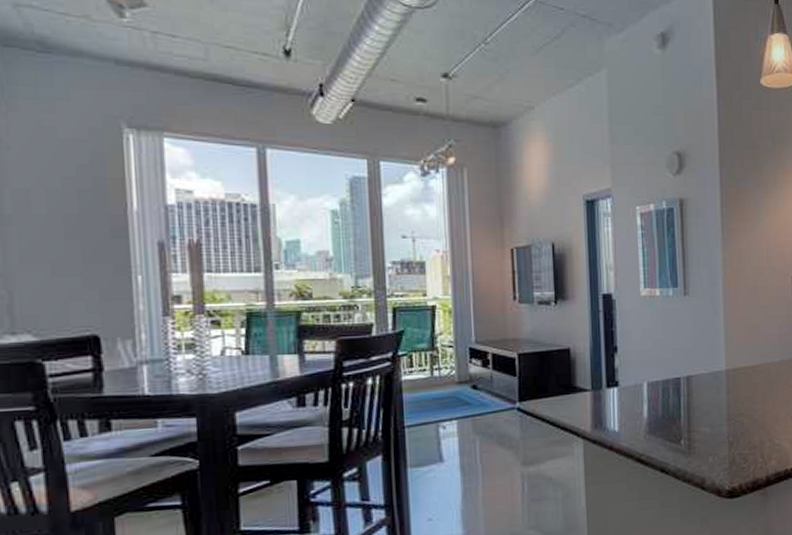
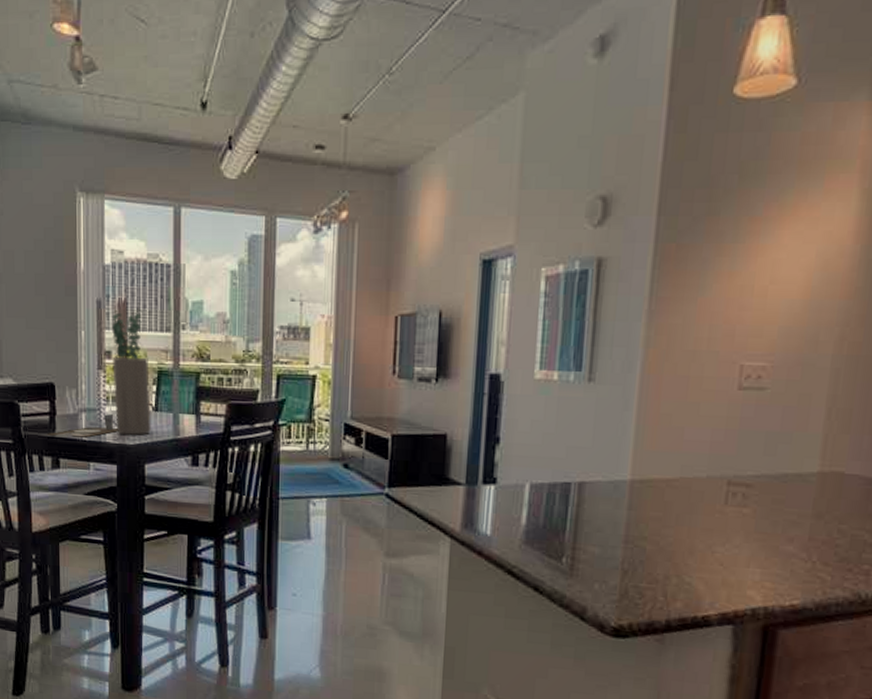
place setting: none [87,363,196,396] -> present [45,414,118,438]
vase: none [181,243,241,384] -> present [112,302,151,435]

